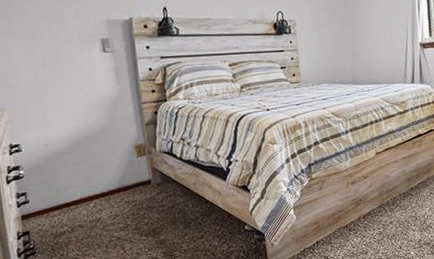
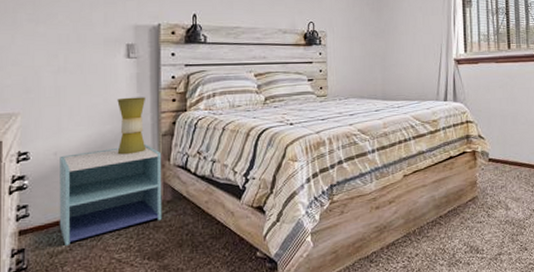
nightstand: none [50,133,154,227] -> present [59,144,162,245]
table lamp: none [98,89,132,144] -> present [117,97,147,155]

